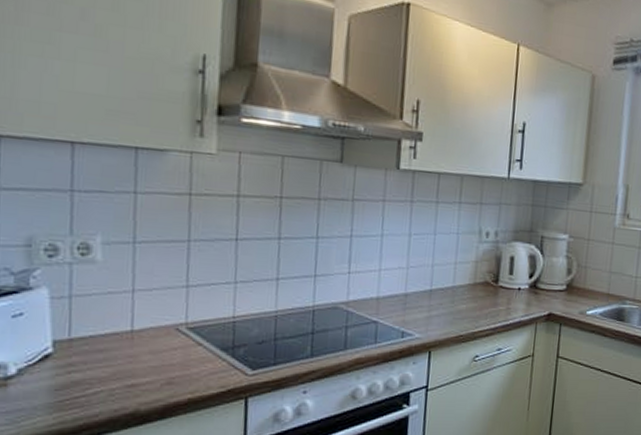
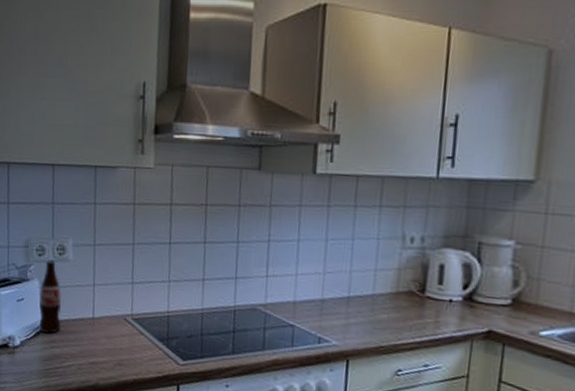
bottle: none [47,262,85,355] -> present [38,260,62,334]

